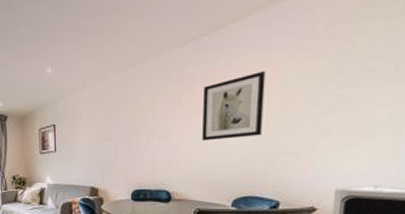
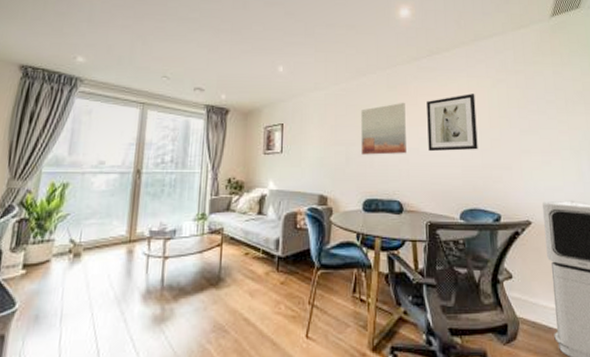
wall art: none [130,90,179,149] -> present [361,102,406,155]

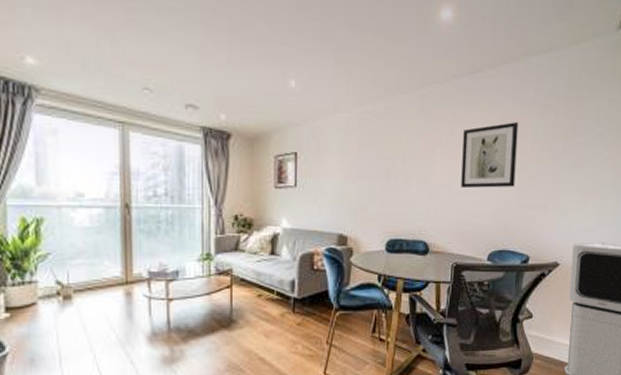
wall art: present [361,102,406,155] -> none [386,130,439,191]

